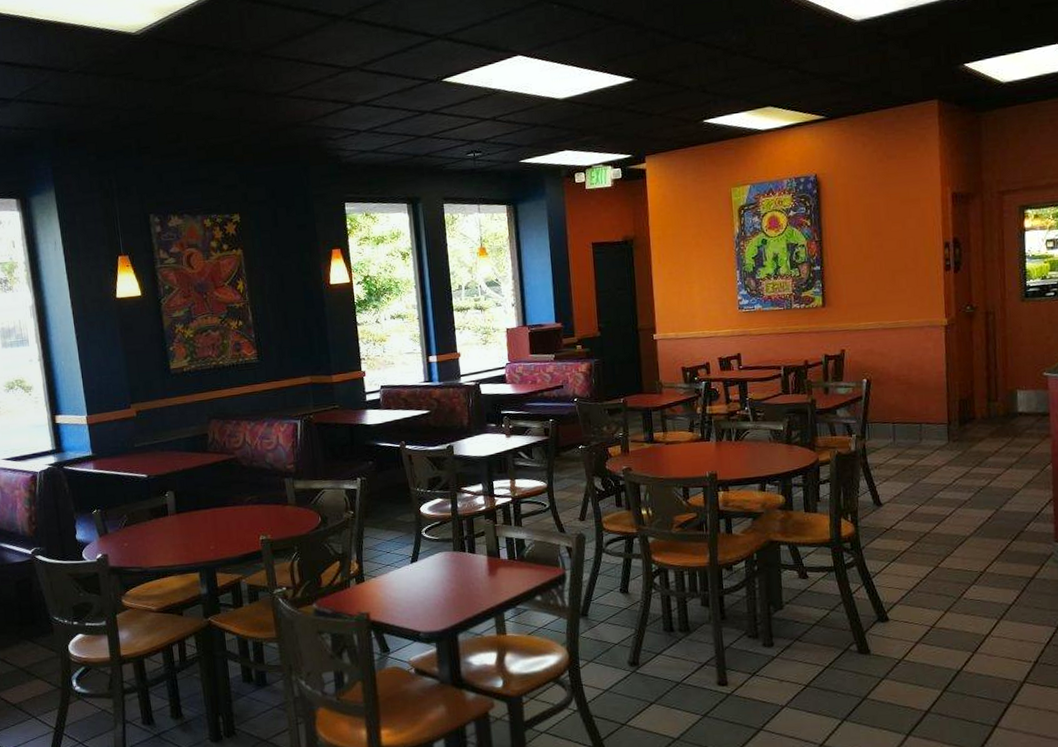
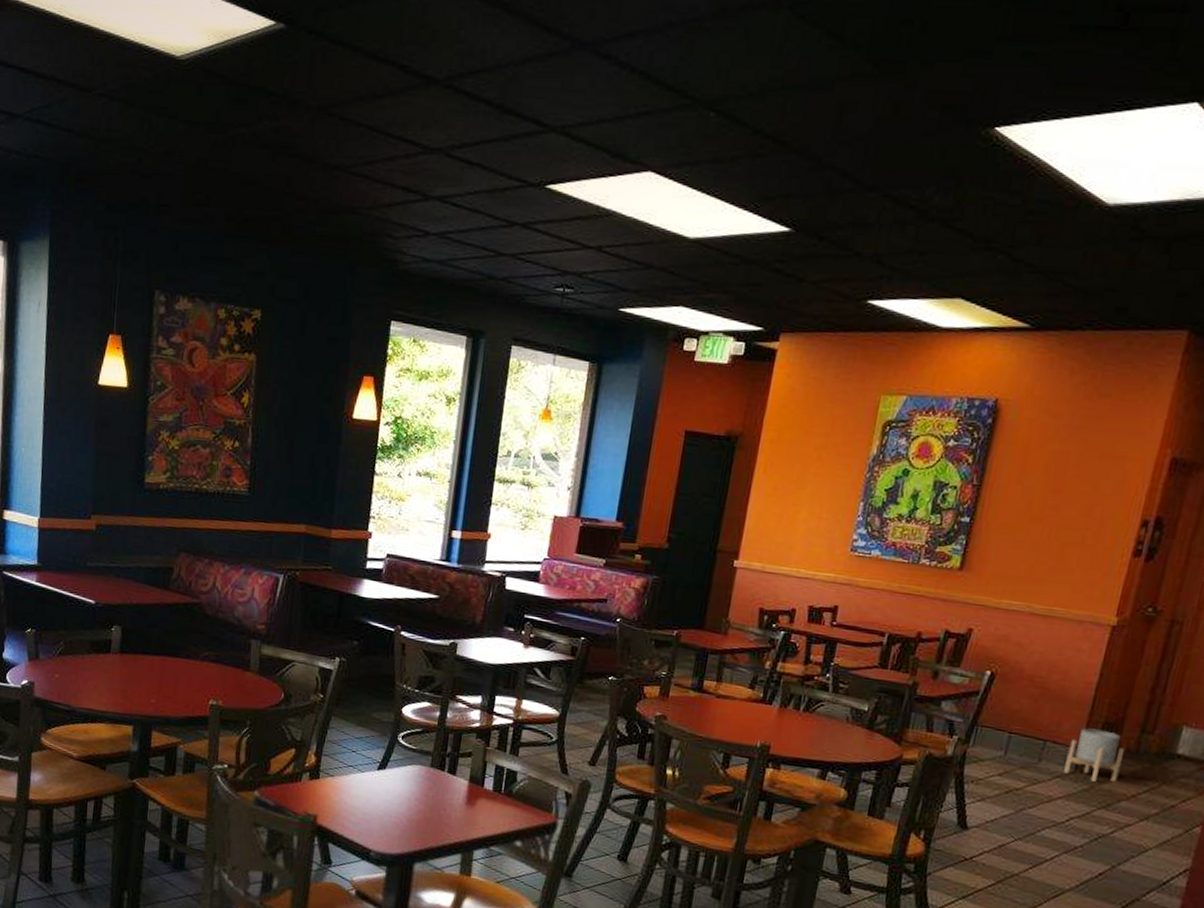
planter: none [939,406,982,447] -> present [1064,728,1124,783]

